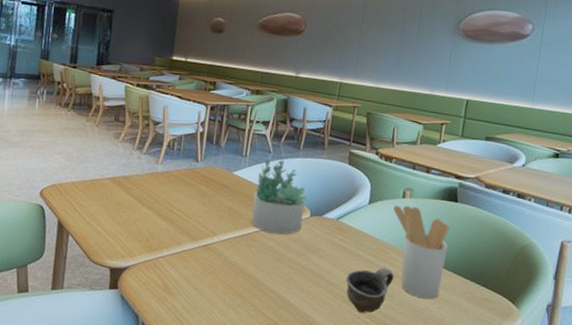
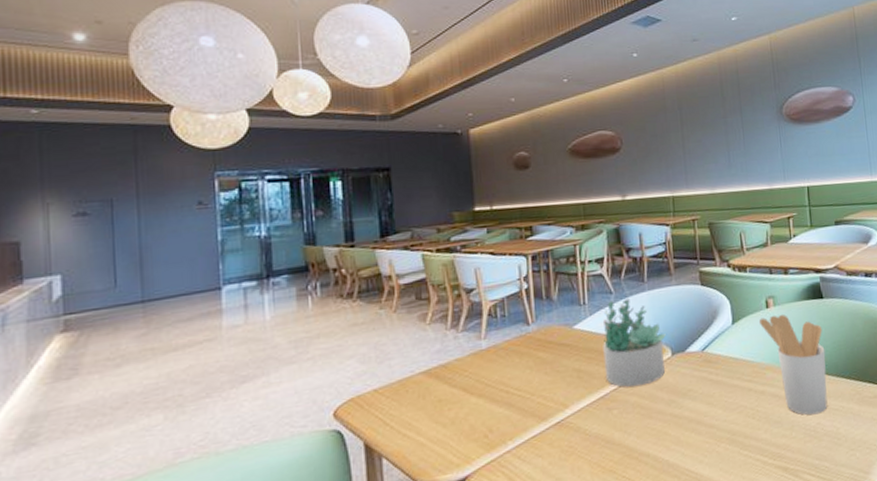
cup: present [345,267,395,313] -> none [726,391,778,451]

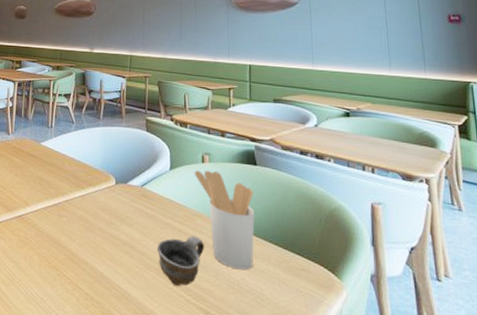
succulent plant: present [603,297,666,387] -> none [60,129,112,204]
cup: none [726,391,778,451] -> present [157,236,205,286]

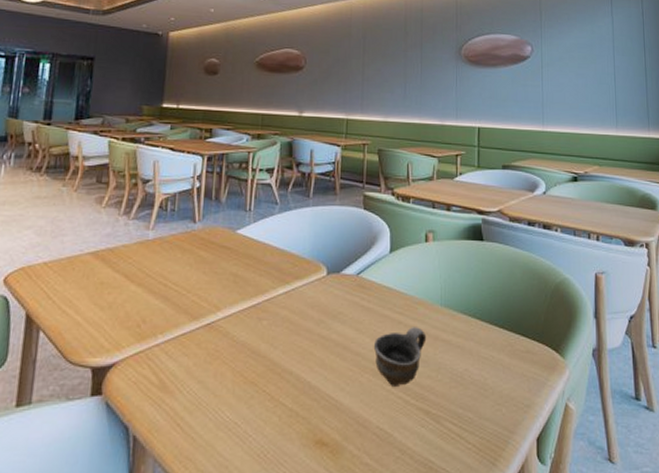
utensil holder: present [194,170,255,271] -> none [416,250,480,360]

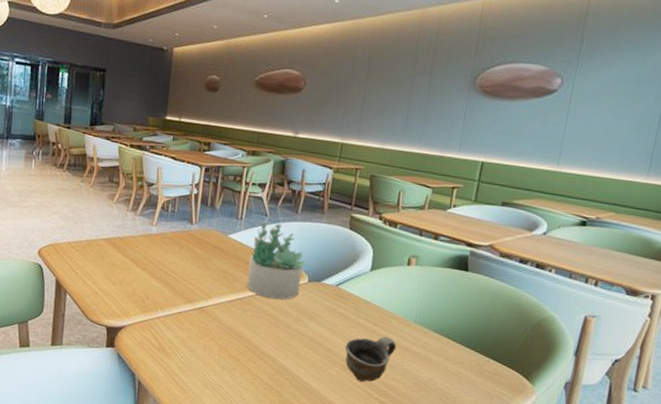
succulent plant: none [260,210,324,301] -> present [246,222,307,300]

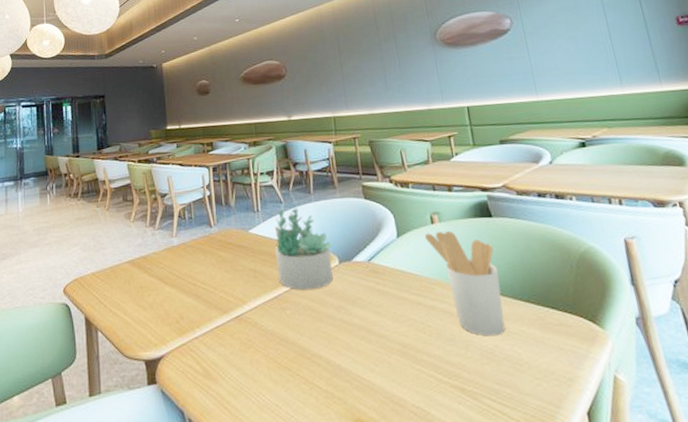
cup: present [344,336,397,382] -> none [396,307,449,366]
utensil holder: none [396,272,459,371] -> present [424,231,506,337]

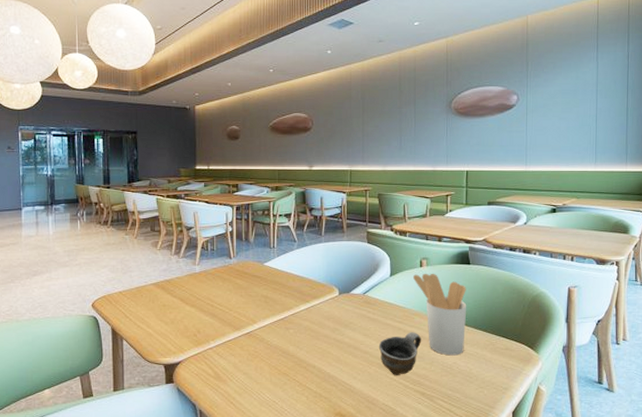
succulent plant: present [275,207,333,290] -> none [285,246,335,315]
cup: none [396,307,449,366] -> present [378,332,422,375]

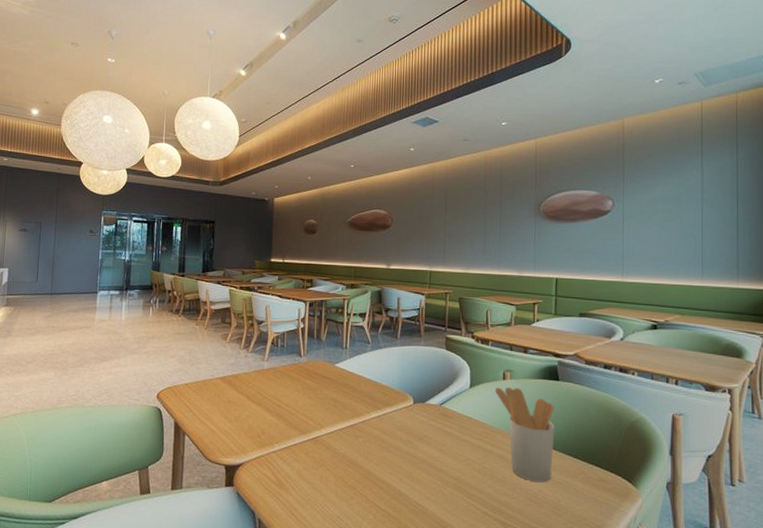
cup: present [378,332,422,375] -> none [455,451,504,500]

